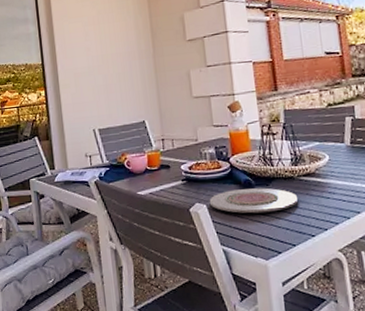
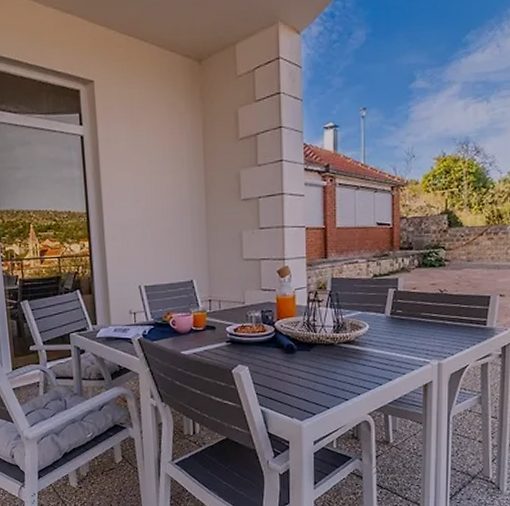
plate: present [209,188,299,214] -> none [251,353,337,377]

